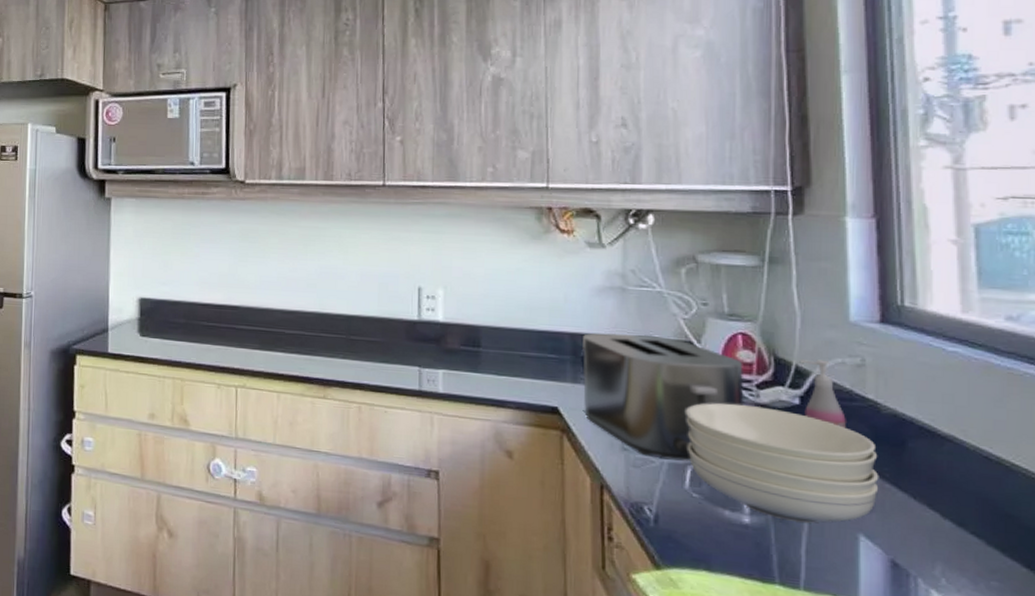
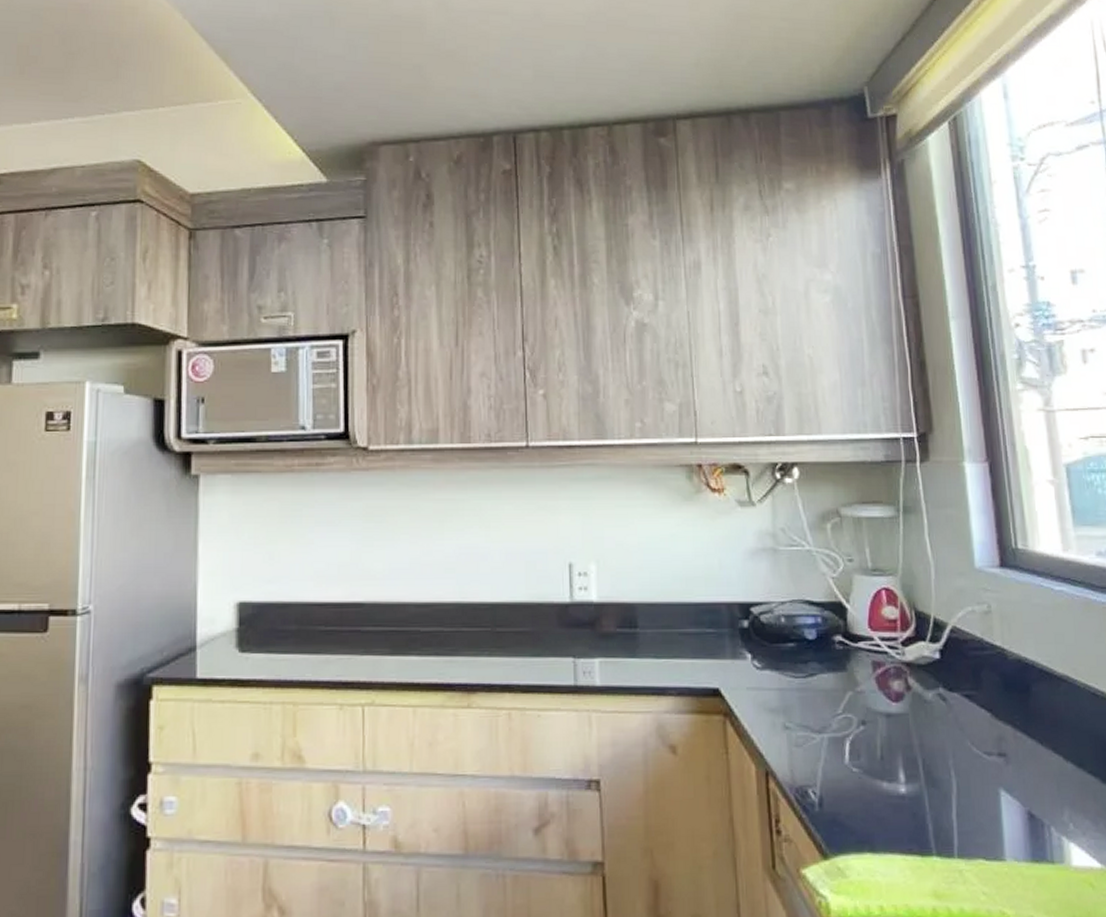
toaster: present [582,333,745,460] -> none [739,598,892,732]
bowl: present [684,402,879,523] -> none [839,664,1013,785]
soap dispenser: present [801,359,848,429] -> none [938,610,981,679]

